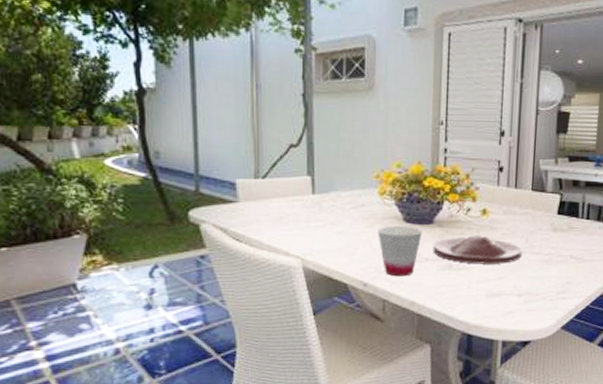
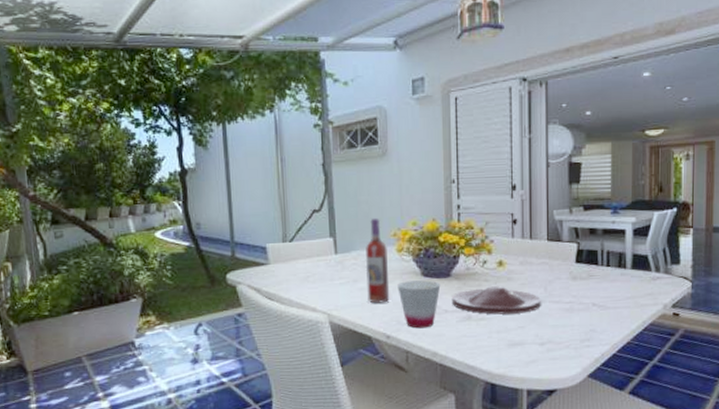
wine bottle: none [344,157,369,249] -> present [365,218,390,303]

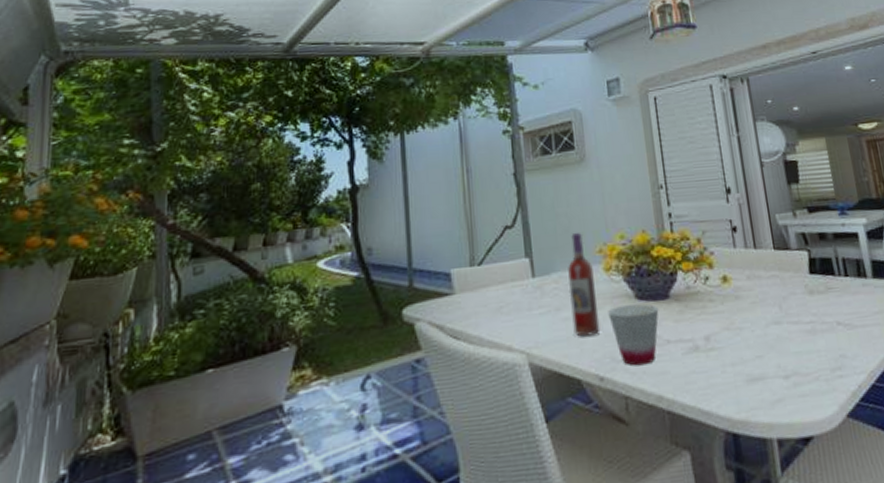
plate: present [451,286,541,315] -> none [673,306,778,343]

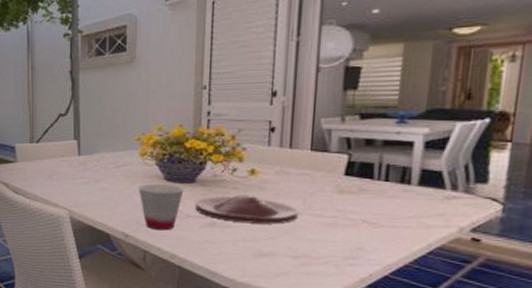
wine bottle: present [568,232,601,337] -> none [107,122,131,204]
plate: none [673,306,778,343] -> present [195,195,298,224]

